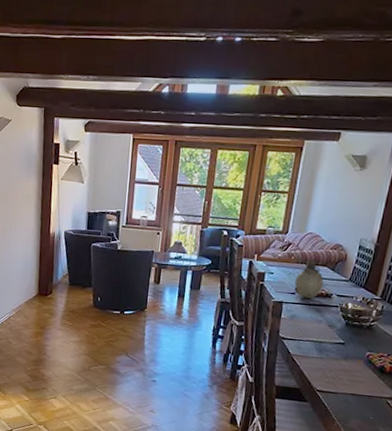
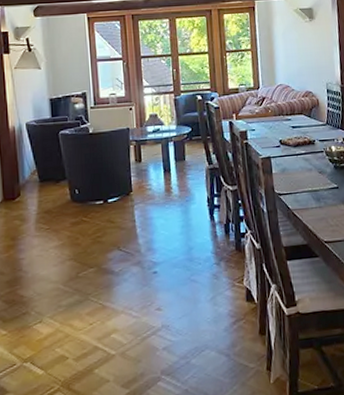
vase: present [294,259,324,299] -> none [277,109,304,150]

